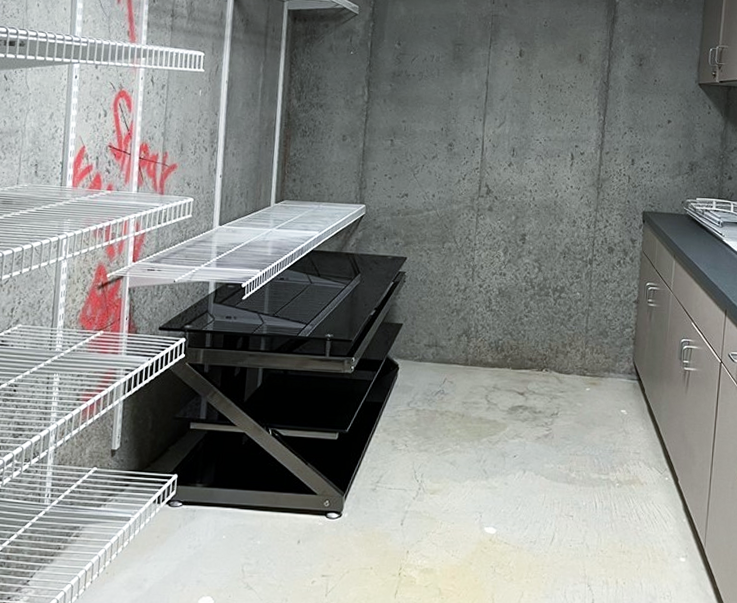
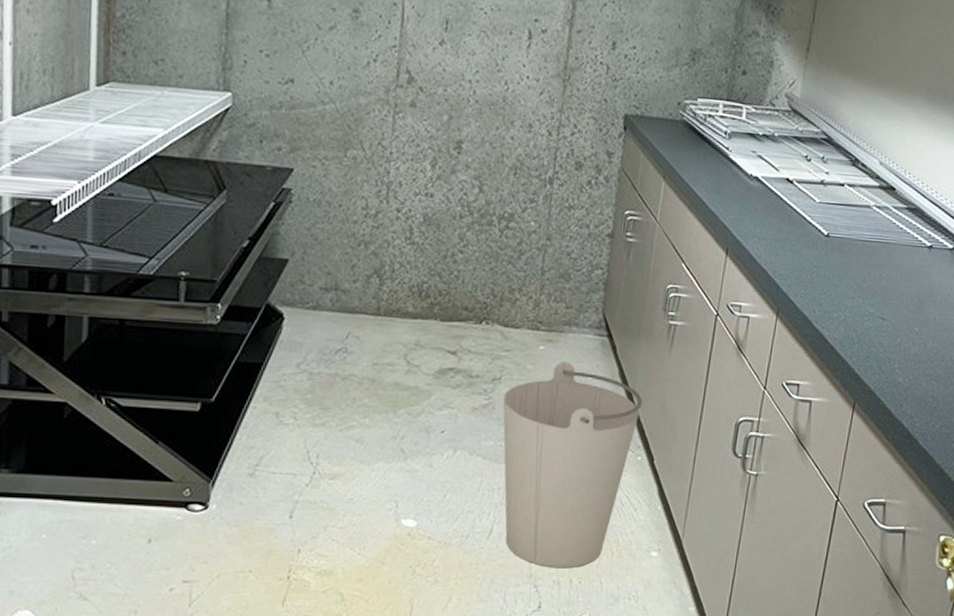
bucket: none [559,400,667,571] -> present [503,361,643,569]

